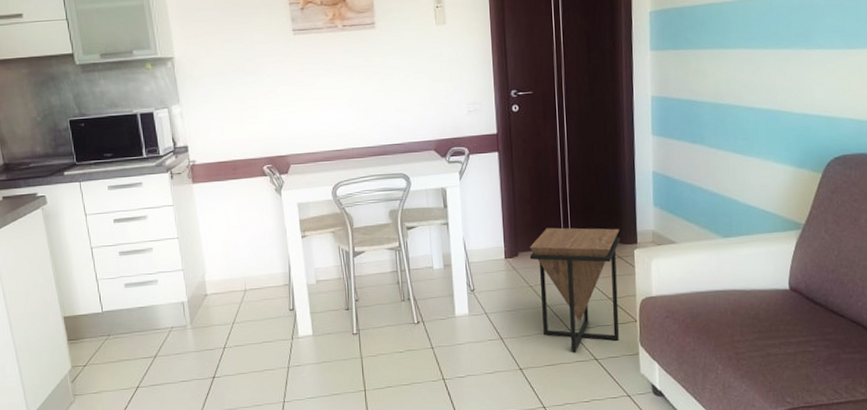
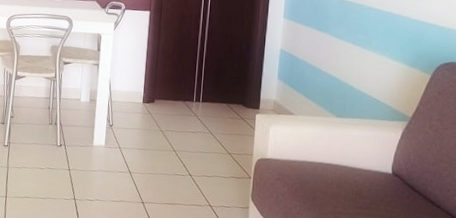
side table: present [529,227,620,352] -> none [164,82,245,196]

